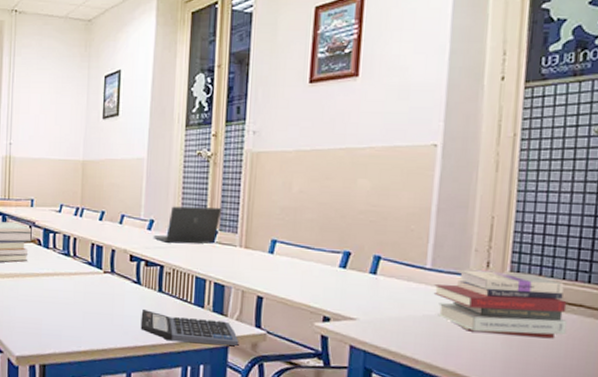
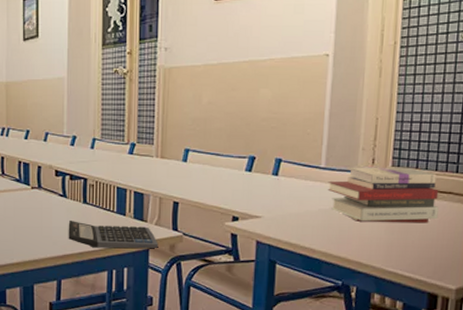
laptop: present [153,206,222,244] -> none [76,122,139,157]

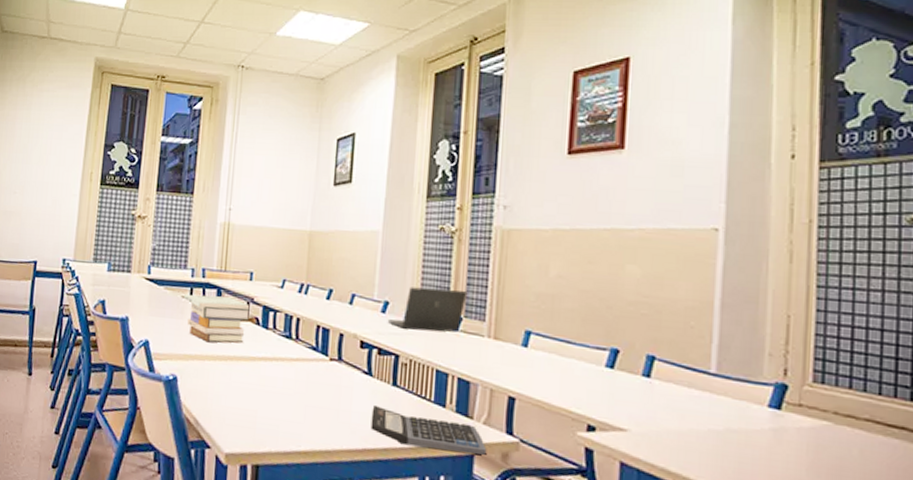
laptop: none [76,122,139,157] -> present [387,287,468,332]
books: present [327,167,439,223] -> none [720,378,887,468]

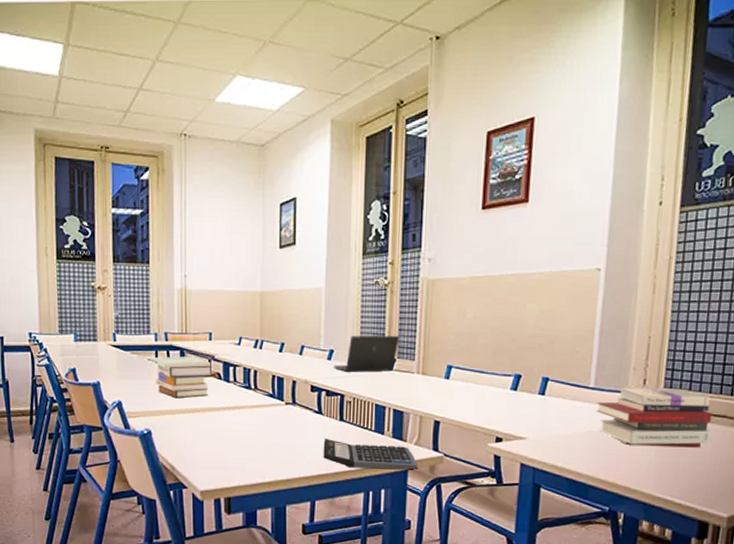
books: none [720,378,887,468] -> present [596,387,713,448]

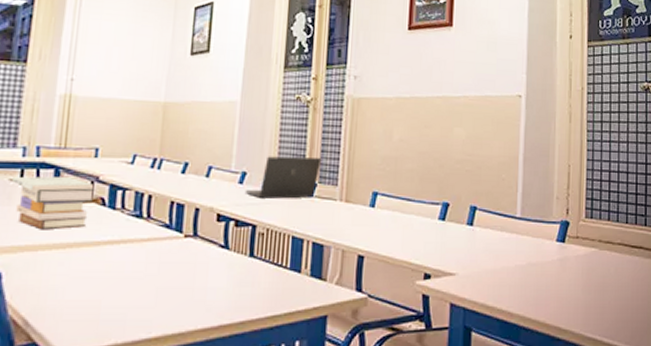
calculator: present [323,439,418,470] -> none [227,279,339,316]
books: present [596,387,713,448] -> none [523,217,631,281]

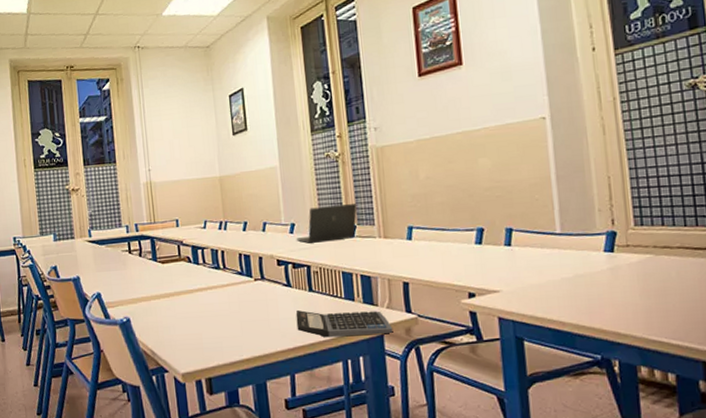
books: present [12,176,94,230] -> none [124,243,182,285]
calculator: none [227,279,339,316] -> present [295,310,393,338]

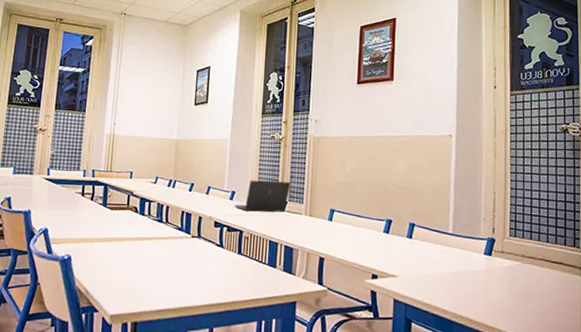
calculator: present [295,310,393,338] -> none [222,270,305,301]

